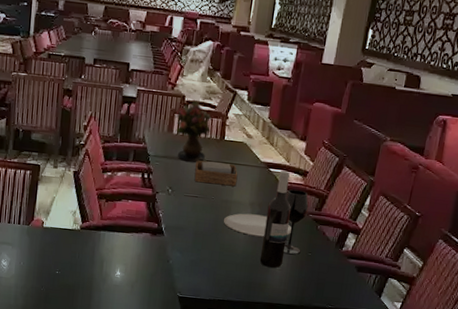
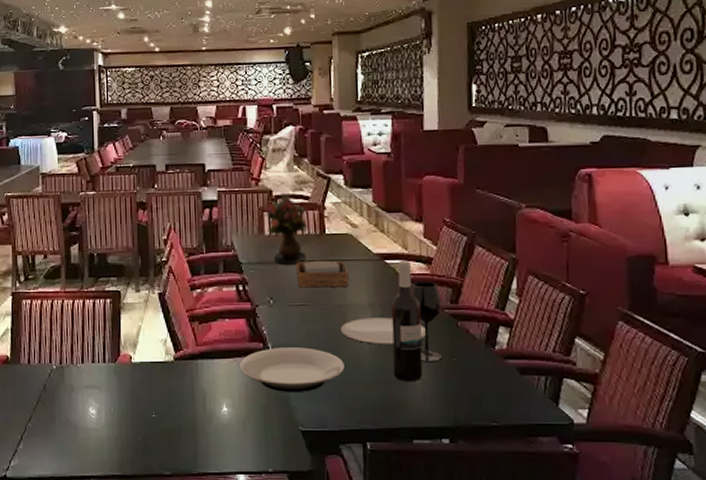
plate: none [136,228,222,267] -> present [240,347,345,392]

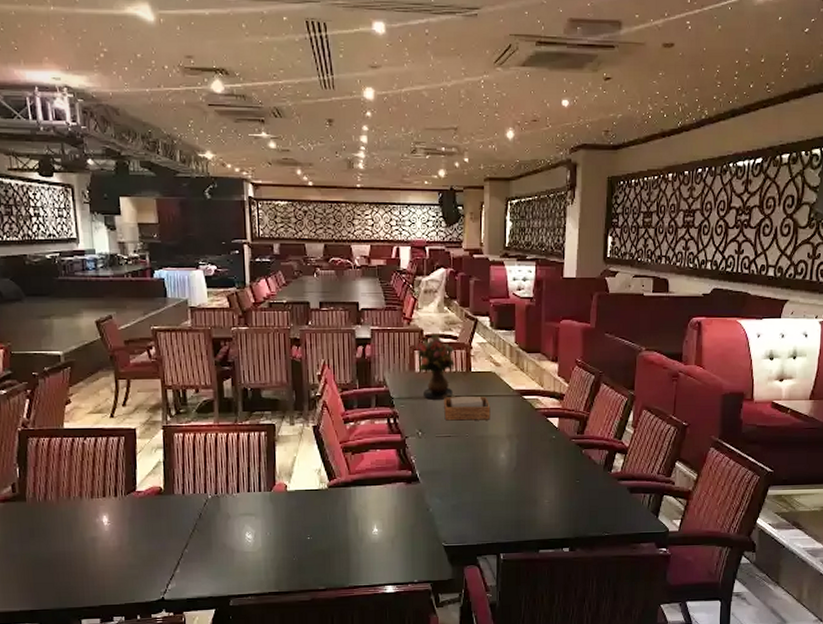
plate: present [240,347,345,392] -> none [390,474,484,514]
plate: present [341,317,426,344] -> none [482,447,555,470]
wine bottle: present [391,260,423,381] -> none [525,396,551,501]
wineglass: present [410,282,443,361] -> none [544,415,570,484]

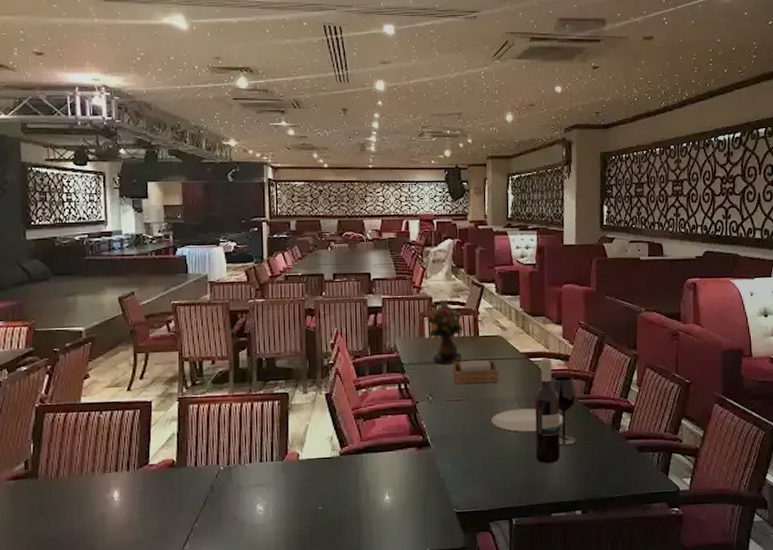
plate: none [482,447,555,470] -> present [492,408,563,432]
wine bottle: none [525,396,551,501] -> present [534,358,561,463]
wineglass: none [544,415,570,484] -> present [551,376,577,445]

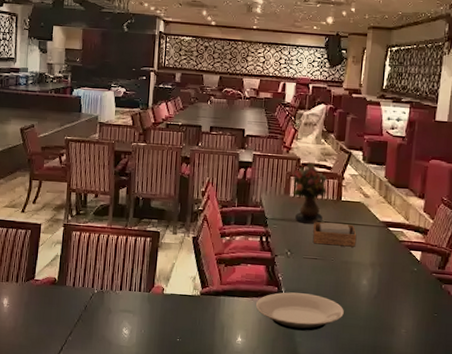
plate: none [401,438,494,479] -> present [256,292,344,331]
plate: present [492,408,563,432] -> none [345,274,415,298]
wine bottle: present [534,358,561,463] -> none [383,229,413,330]
wineglass: present [551,376,577,445] -> none [406,248,431,315]

